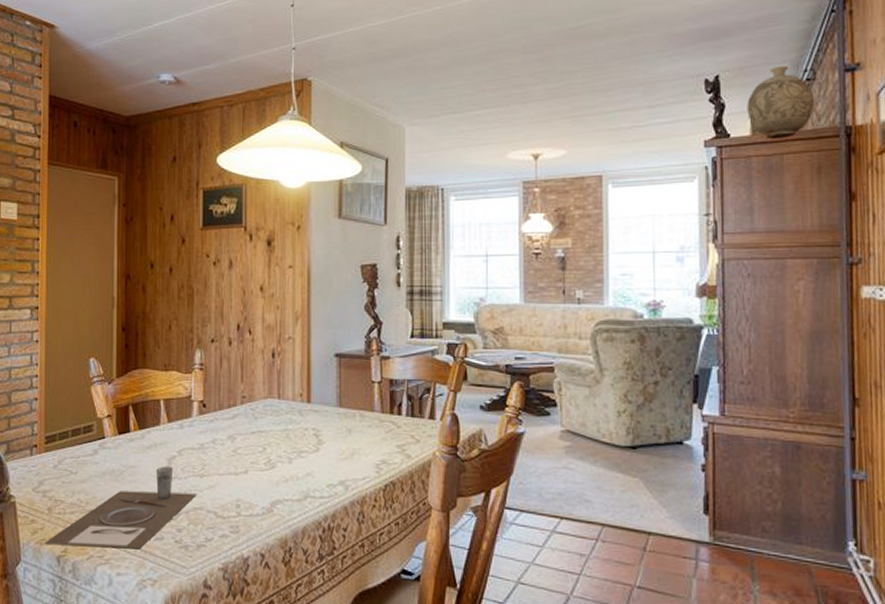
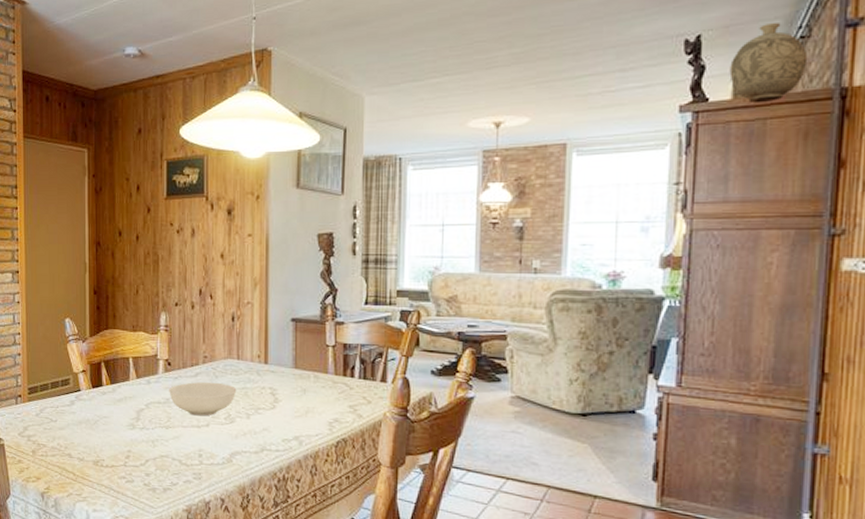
place setting: present [44,467,196,548] -> none [30,418,163,489]
bowl: none [204,424,278,462] -> present [169,382,237,416]

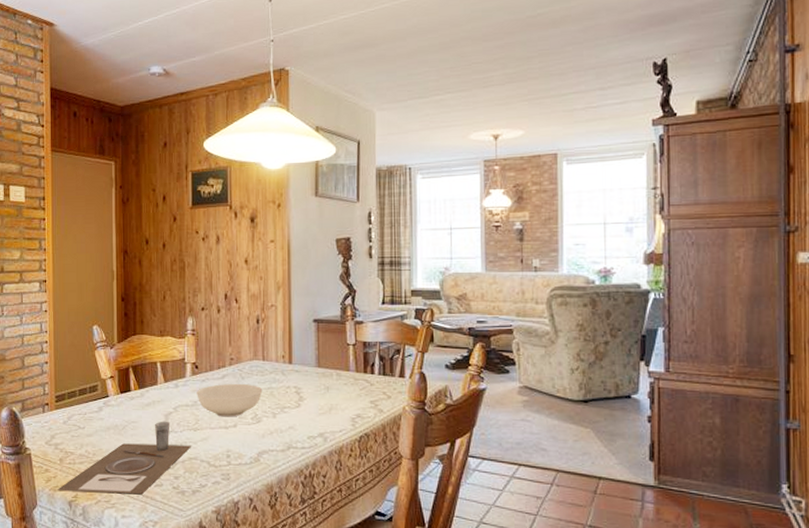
place setting: none [30,418,163,489] -> present [57,422,191,494]
decorative vase: present [729,23,808,104] -> none [692,49,757,118]

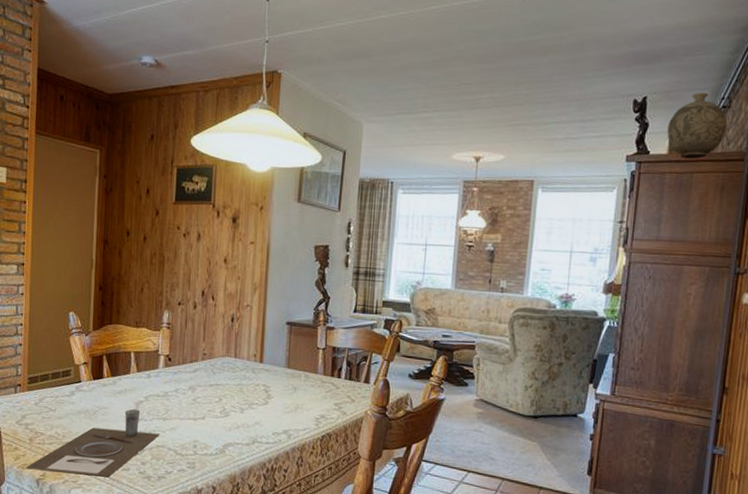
bowl: present [197,383,263,417] -> none [168,377,233,410]
decorative vase: none [692,49,757,118] -> present [667,93,728,160]

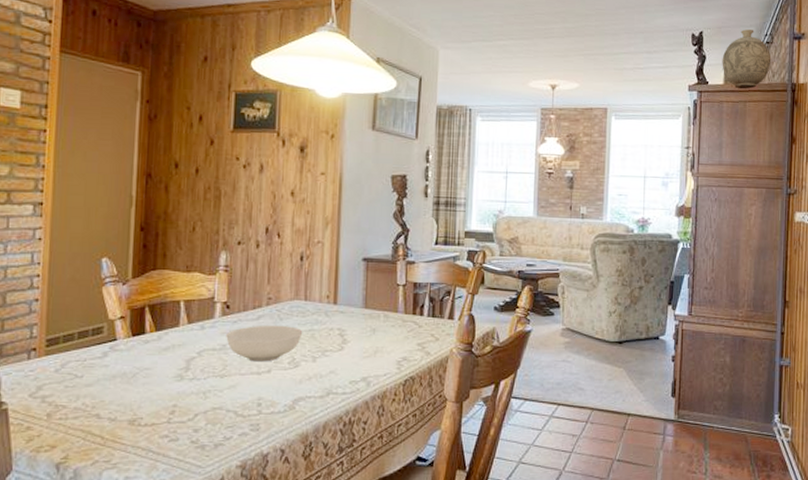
place setting: present [26,409,160,476] -> none [41,368,216,451]
bowl: none [168,377,233,410] -> present [226,325,303,362]

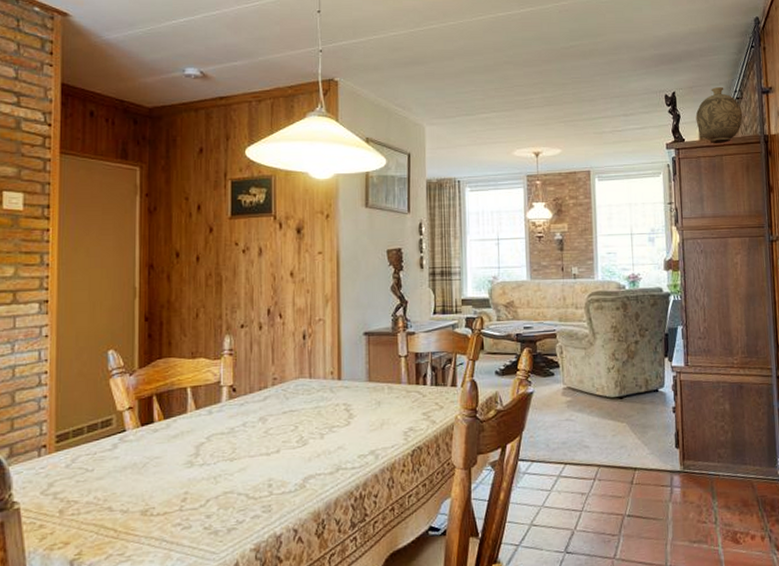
bowl: present [226,325,303,362] -> none [234,404,309,443]

